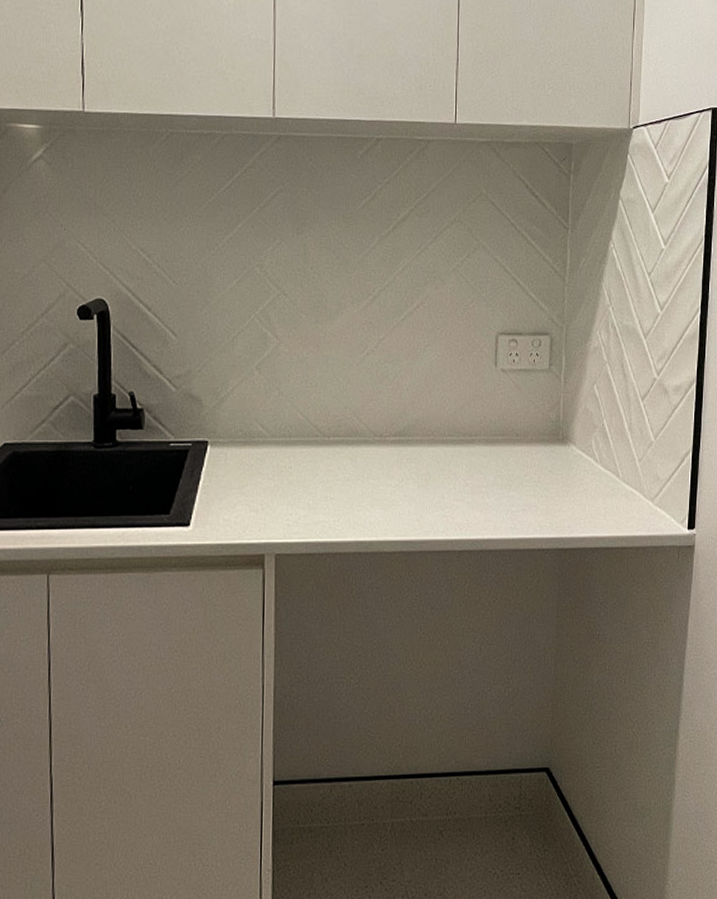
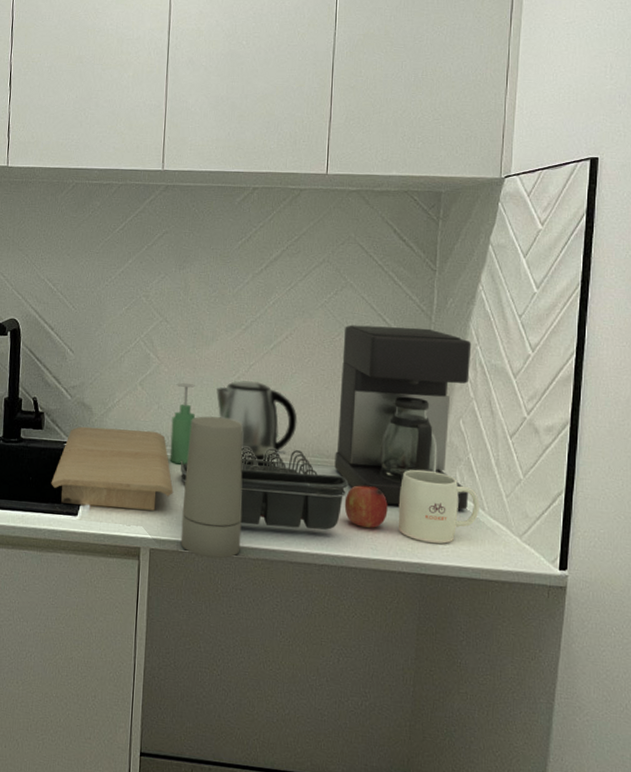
cutting board: none [156,421,300,513] -> present [51,426,174,511]
soap dispenser: none [294,363,320,457] -> present [169,382,195,465]
dish rack: none [306,430,487,516] -> present [180,446,349,530]
canister: none [309,400,376,557] -> present [180,416,243,559]
kettle: none [344,356,432,450] -> present [216,380,298,467]
coffee maker: none [471,290,604,480] -> present [334,325,472,510]
fruit: none [482,462,526,506] -> present [344,485,388,528]
mug: none [536,440,614,516] -> present [398,469,480,544]

